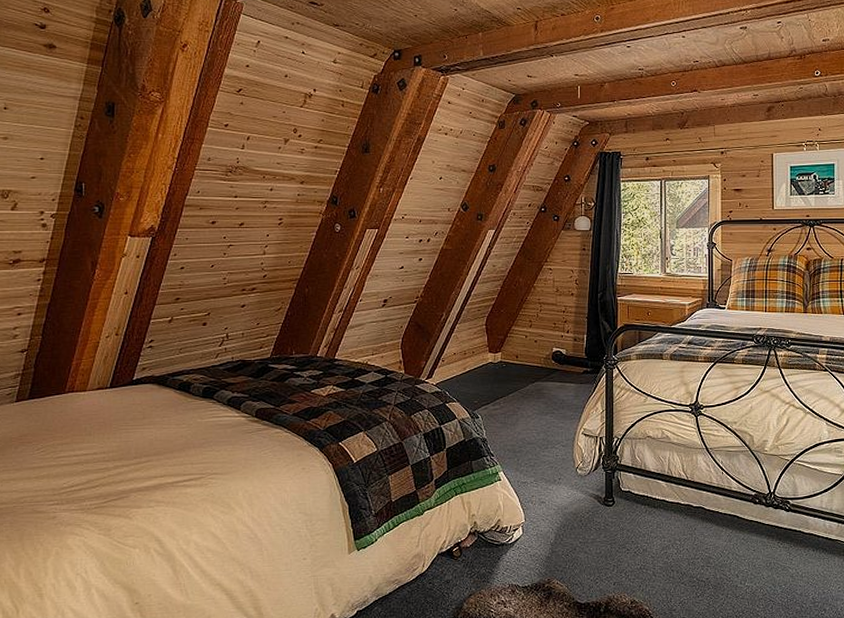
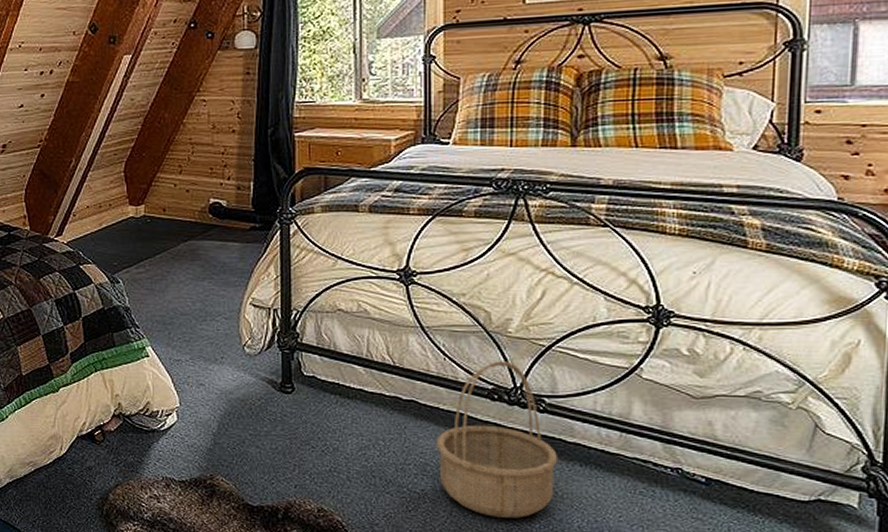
basket: none [716,473,799,596] -> present [436,361,559,518]

